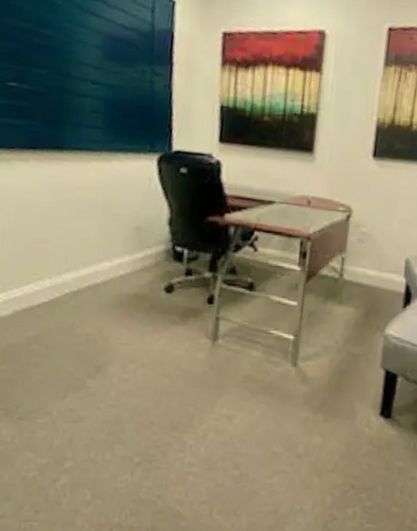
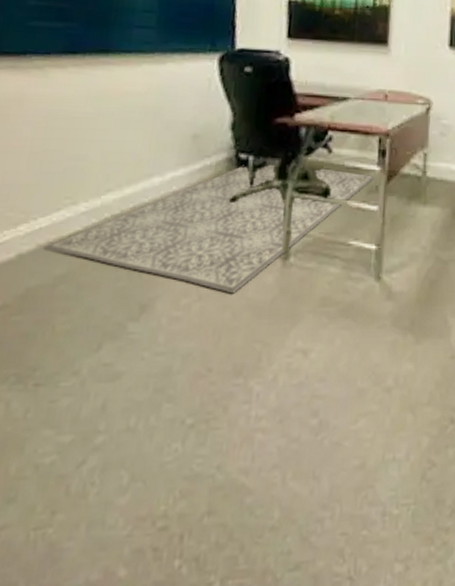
rug: none [19,256,295,365] -> present [43,164,375,294]

